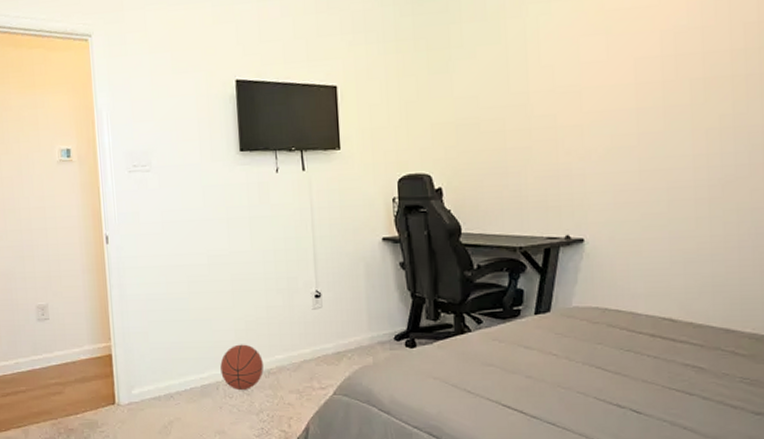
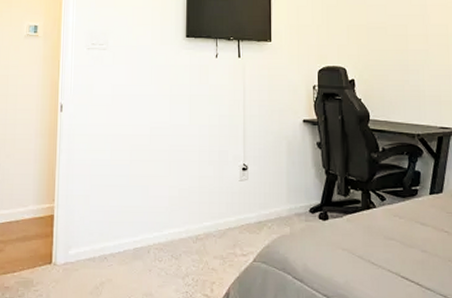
basketball: present [220,344,264,390] -> none [153,210,192,254]

